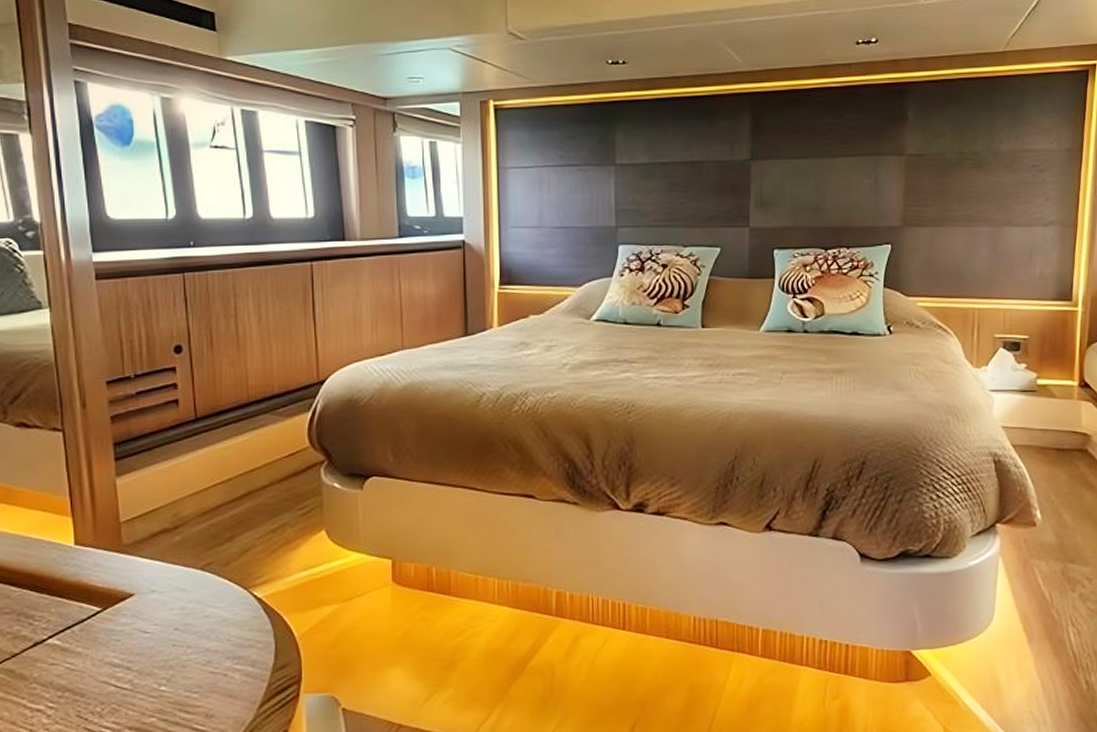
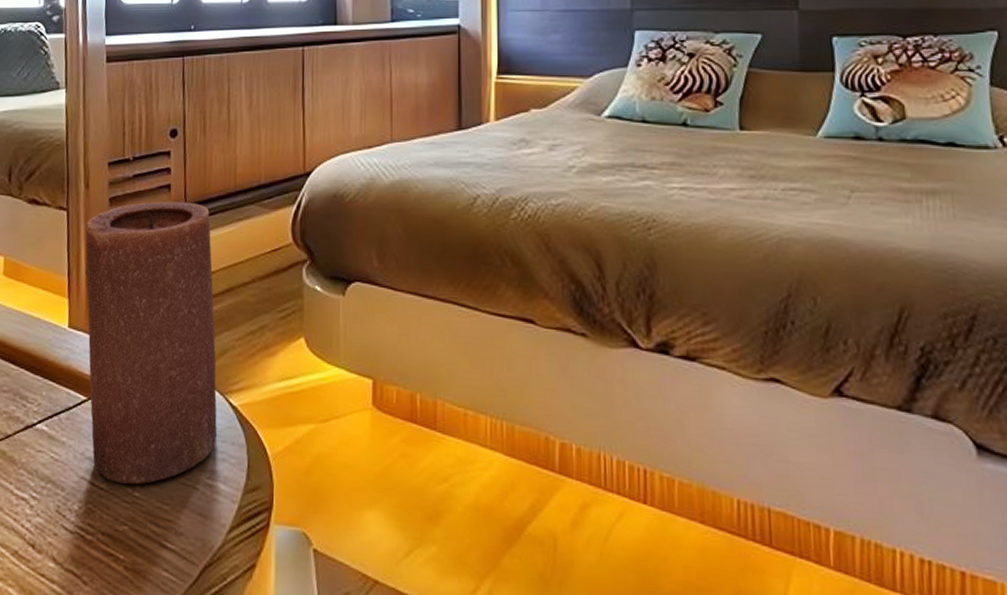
candle: none [86,415,242,681] -> present [85,201,217,485]

